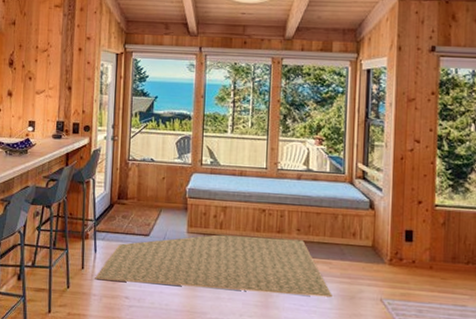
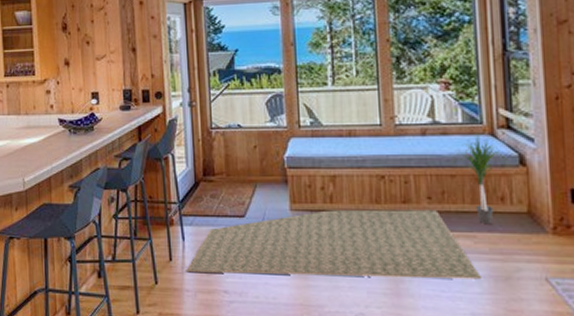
potted plant: none [317,181,361,254] -> present [450,133,508,225]

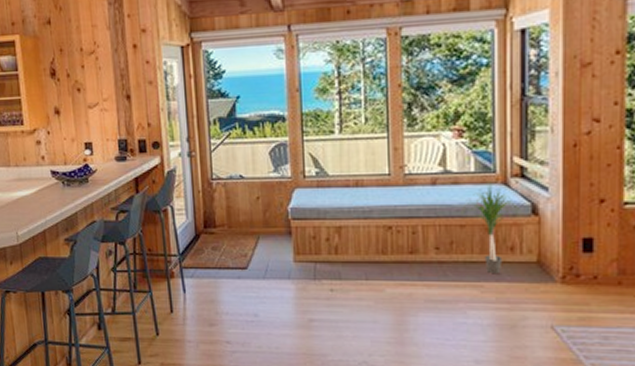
rug: present [186,209,481,280] -> none [187,260,486,328]

